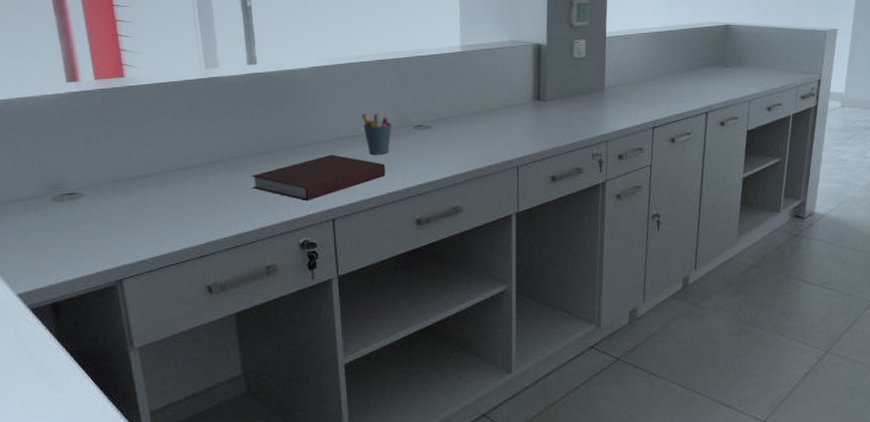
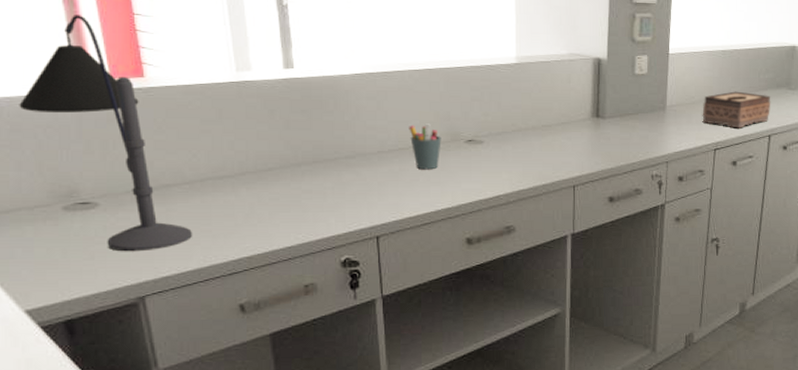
desk lamp: none [15,23,166,238] -> present [19,15,193,252]
notebook: present [251,154,386,202] -> none [288,167,434,217]
tissue box: none [640,70,707,107] -> present [702,91,771,129]

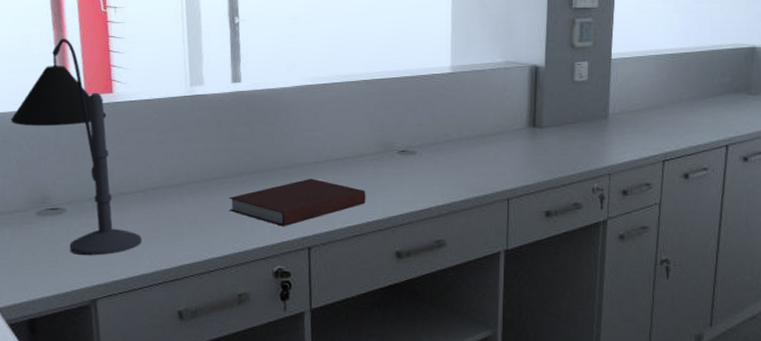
notebook: none [288,167,434,217] -> present [229,178,366,227]
pen holder: present [409,124,442,170] -> none [344,134,375,181]
tissue box: present [702,91,771,129] -> none [648,97,728,138]

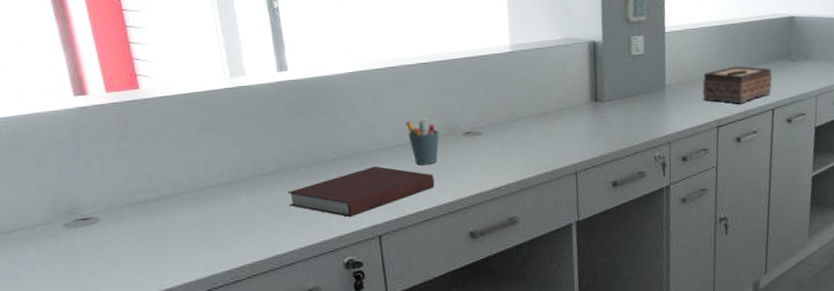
desk lamp: present [10,39,143,256] -> none [16,31,195,266]
pen holder: none [344,134,375,181] -> present [406,118,440,165]
tissue box: none [648,97,728,138] -> present [702,66,773,104]

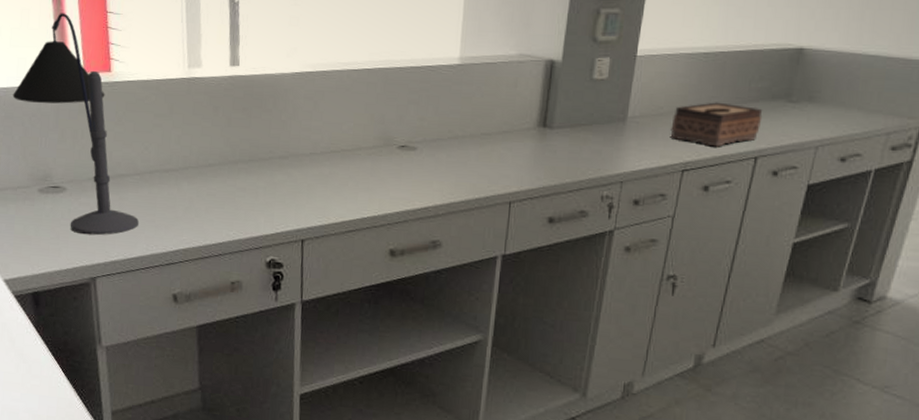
desk lamp: none [16,31,195,266] -> present [12,13,140,236]
notebook: present [287,166,435,218] -> none [224,169,363,218]
pen holder: present [406,118,440,165] -> none [342,126,374,175]

